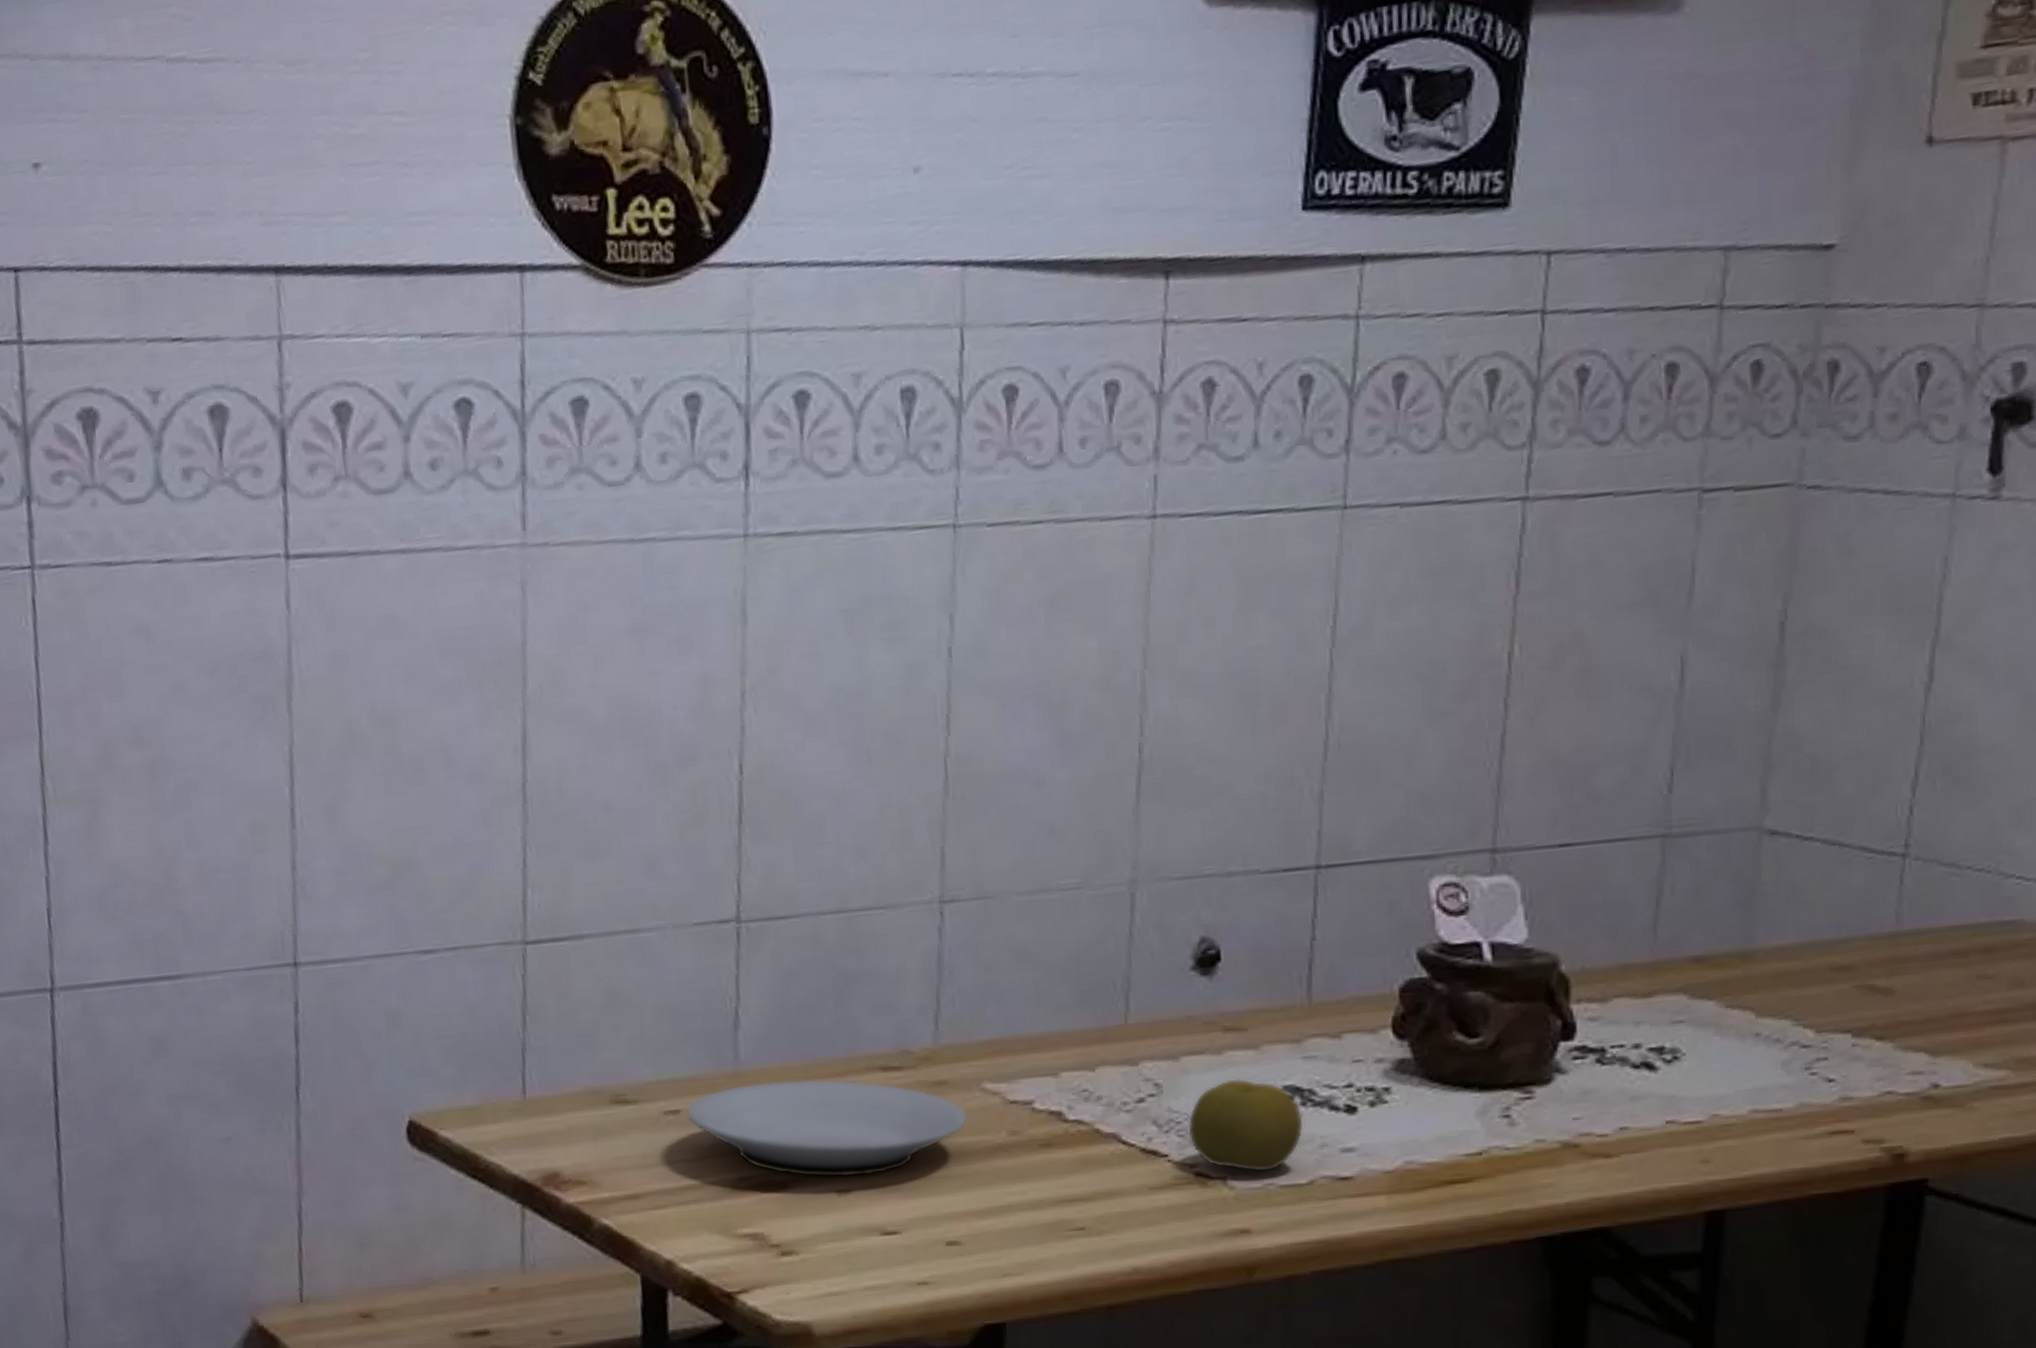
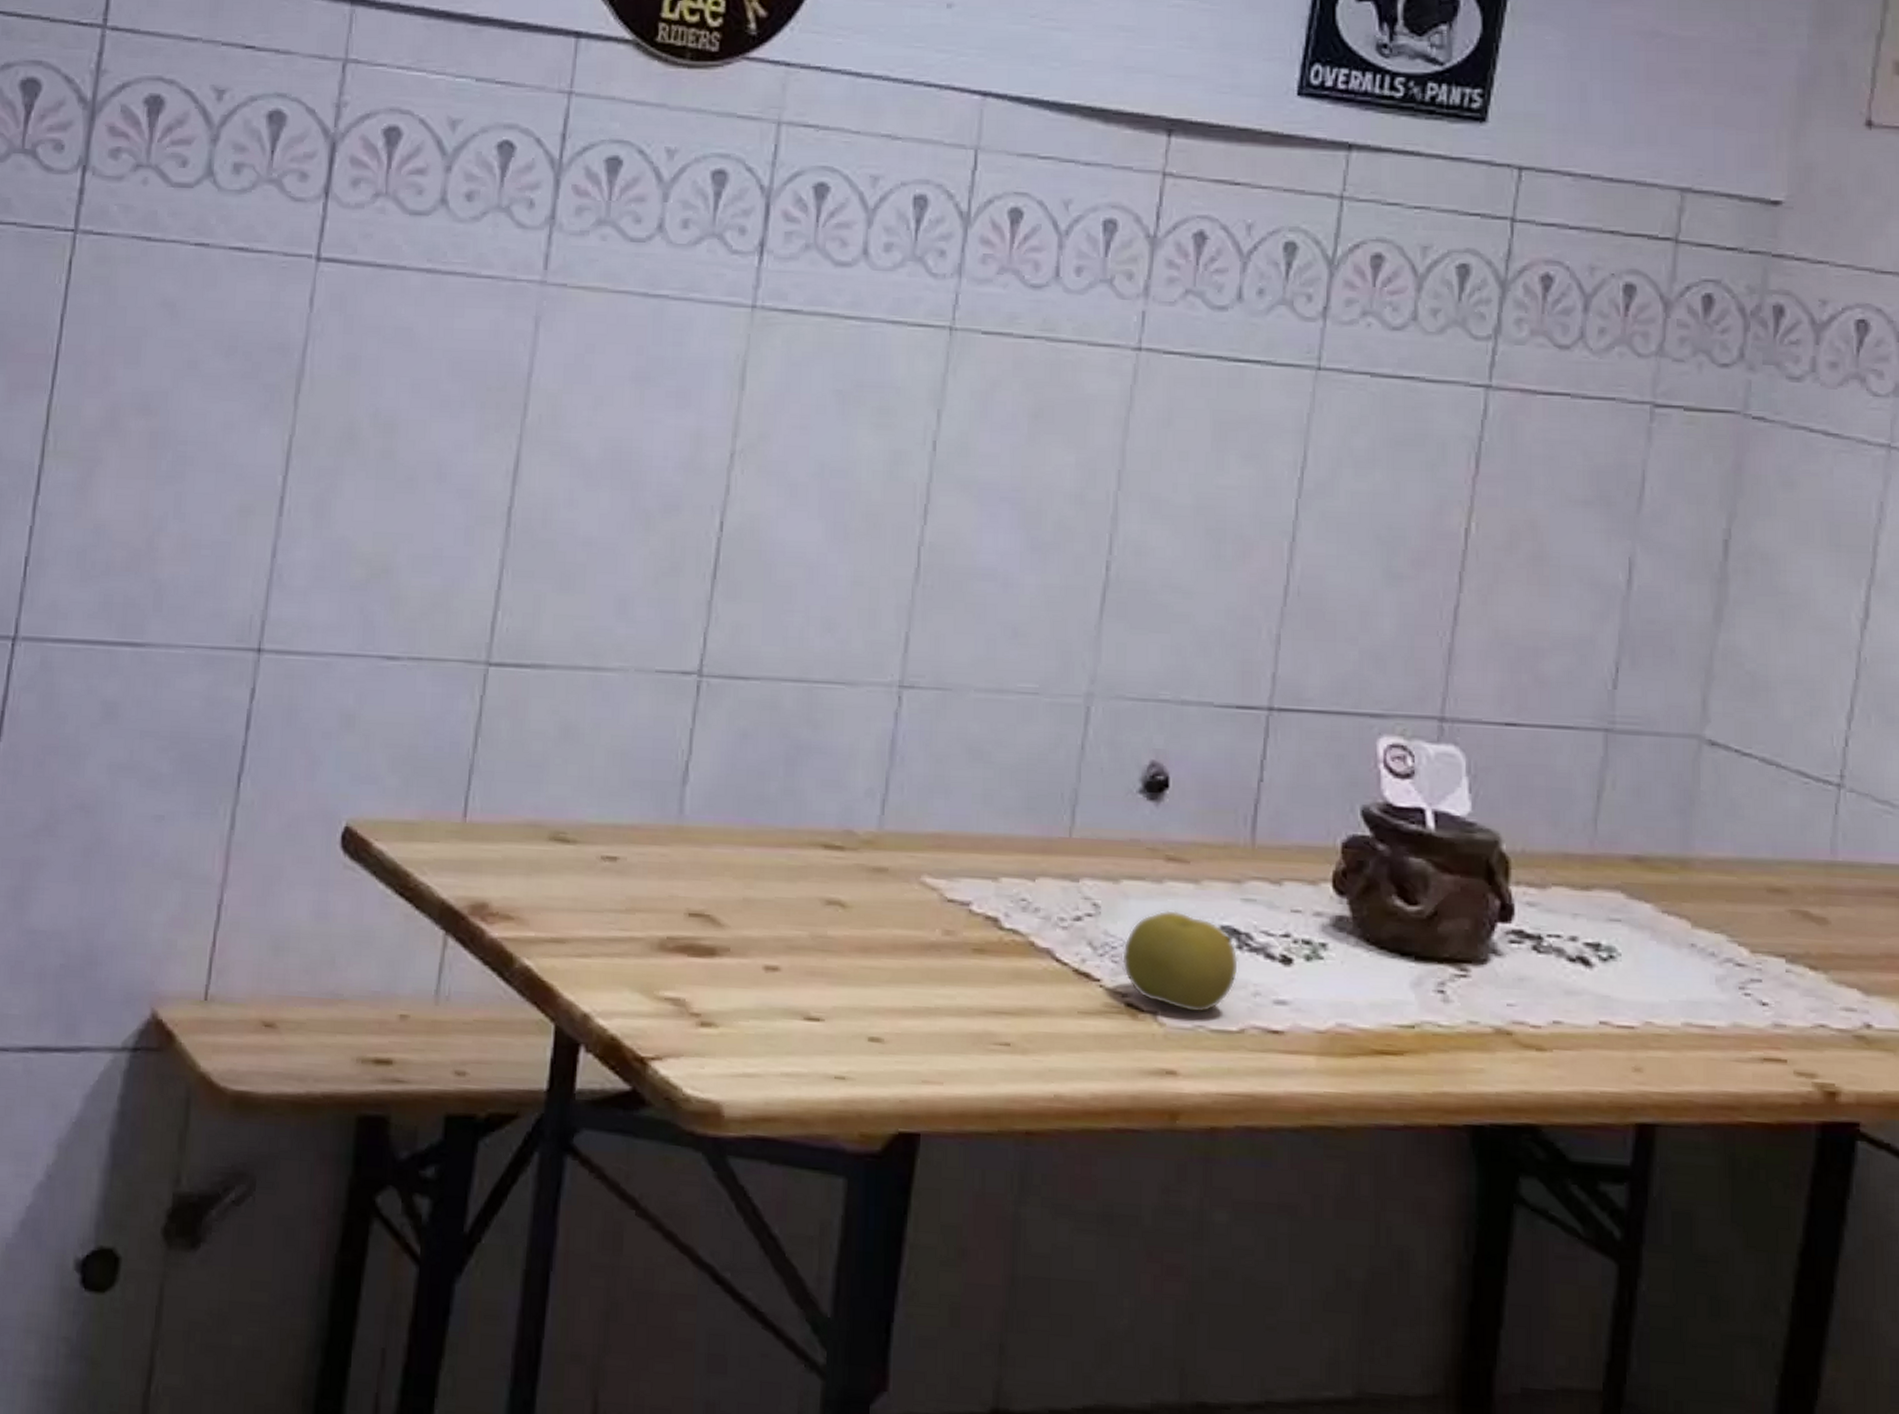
plate: present [686,1079,968,1178] -> none [623,840,904,956]

